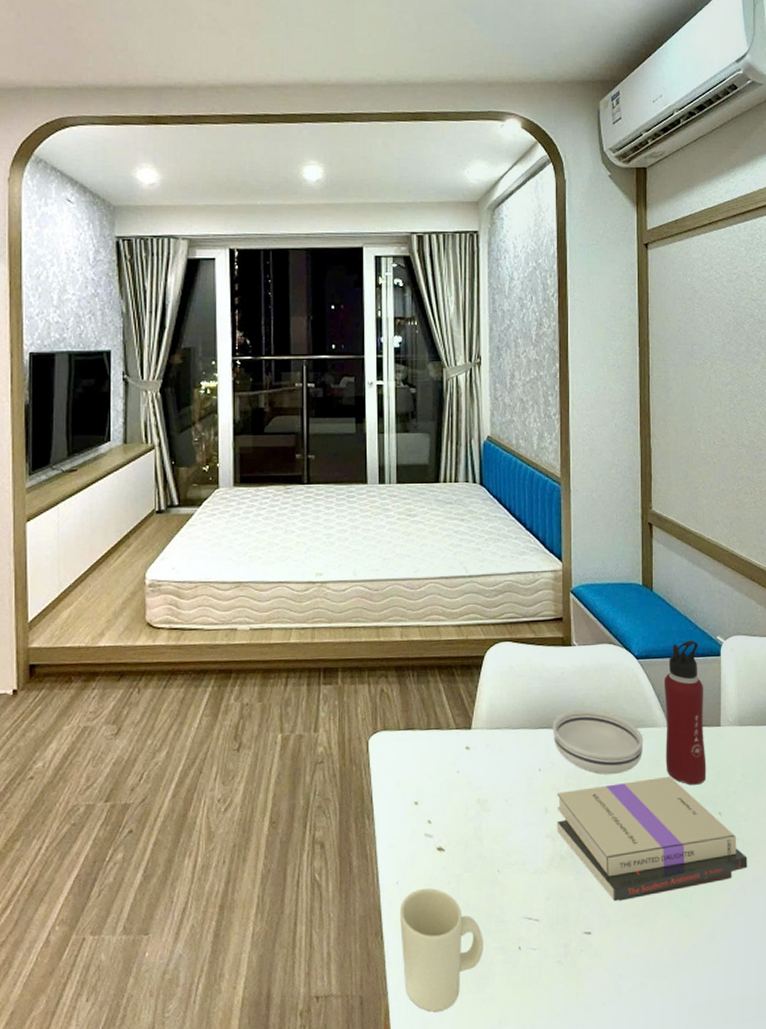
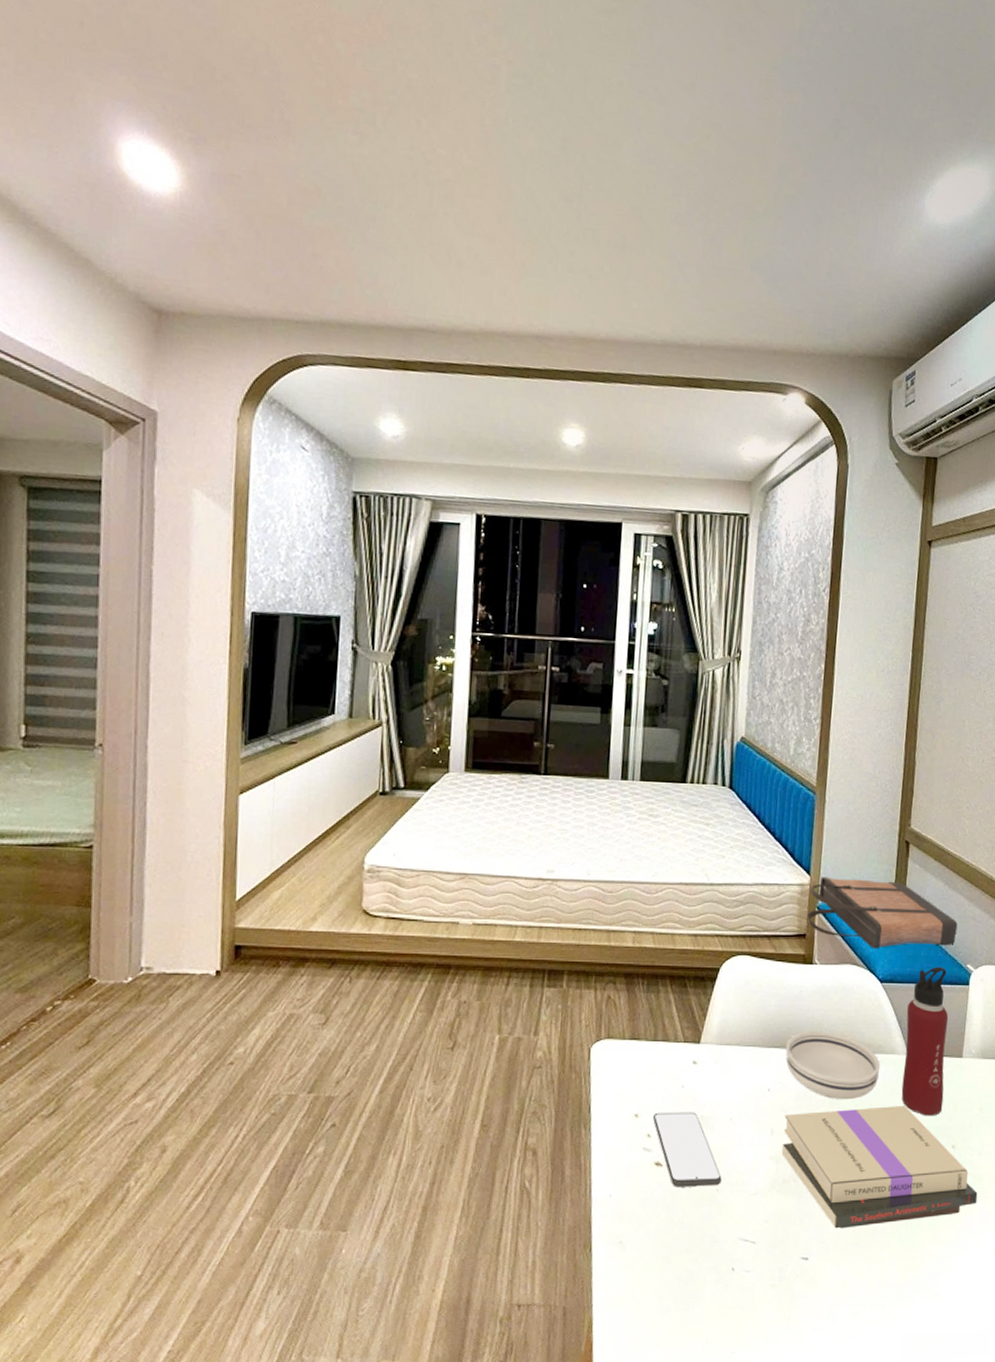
mug: present [399,888,483,1012] -> none [610,1203,696,1327]
smartphone: none [433,796,502,871] -> present [653,1112,722,1187]
shopping bag: none [562,562,703,628] -> present [807,876,957,949]

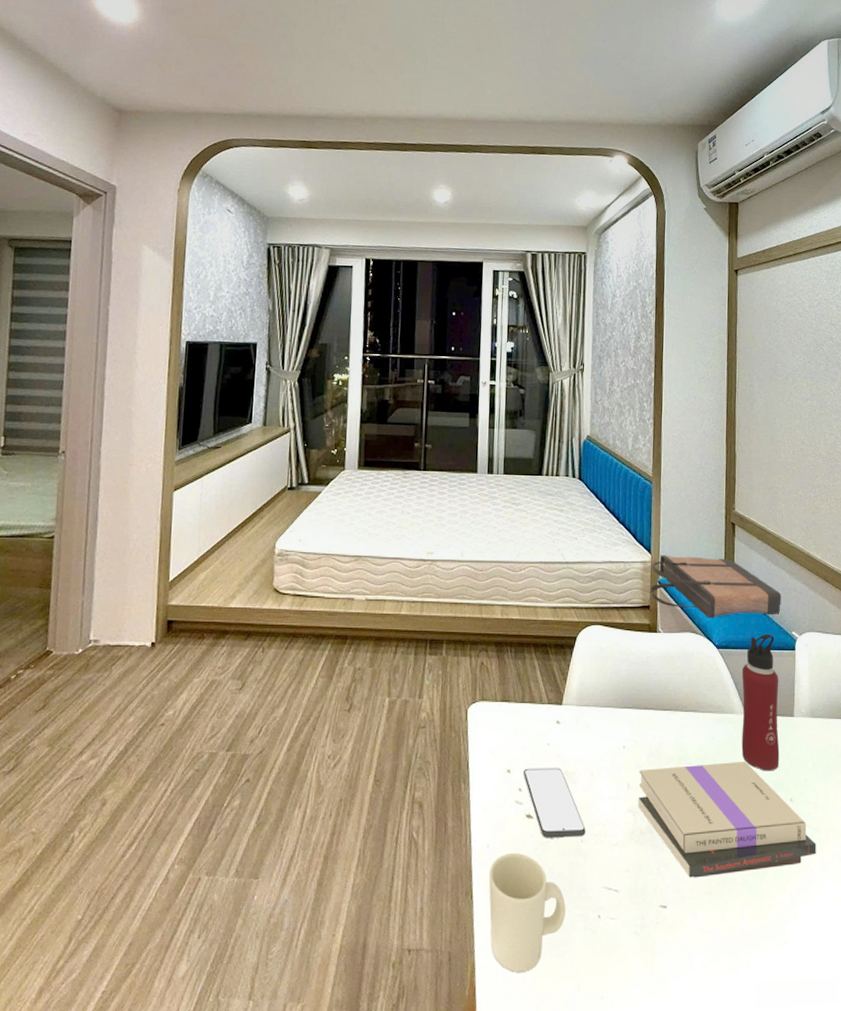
mug: none [610,1203,696,1327] -> present [488,853,566,972]
bowl: present [785,1030,881,1100] -> none [636,692,722,756]

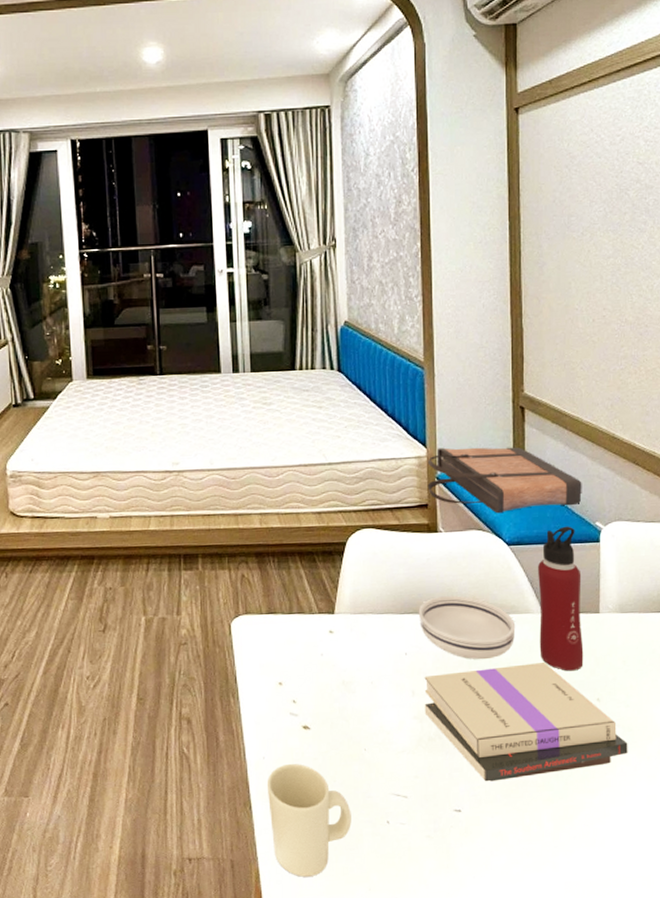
smartphone: present [524,767,586,838] -> none [297,678,368,748]
bowl: none [636,692,722,756] -> present [418,595,516,660]

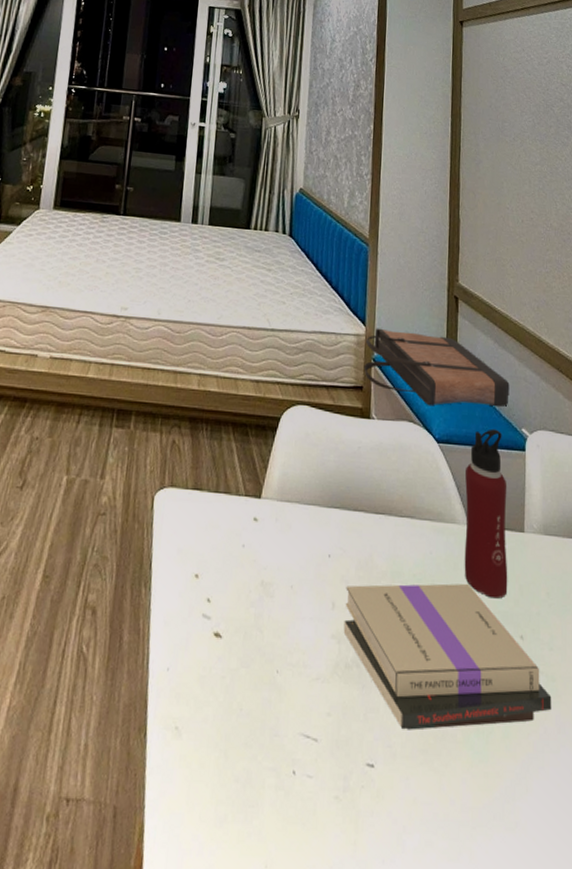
mug: present [266,764,352,877] -> none [164,681,255,840]
bowl: present [418,595,516,660] -> none [345,491,442,574]

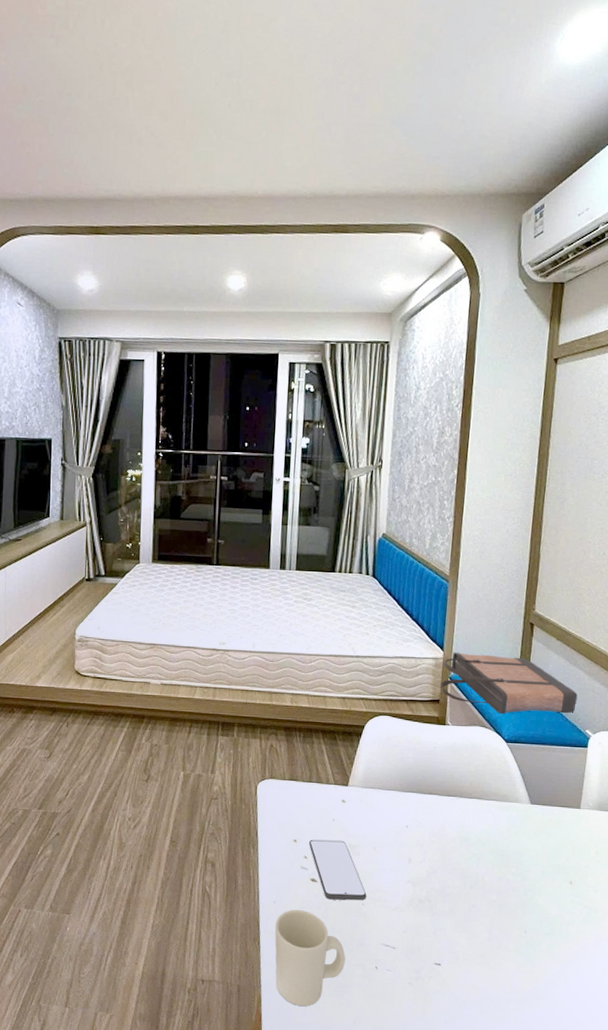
mug: none [164,681,255,840] -> present [275,910,346,1006]
smartphone: none [213,574,282,666] -> present [309,839,367,901]
books: present [343,583,552,730] -> none [418,845,593,943]
water bottle: present [464,428,508,599] -> none [524,730,568,856]

